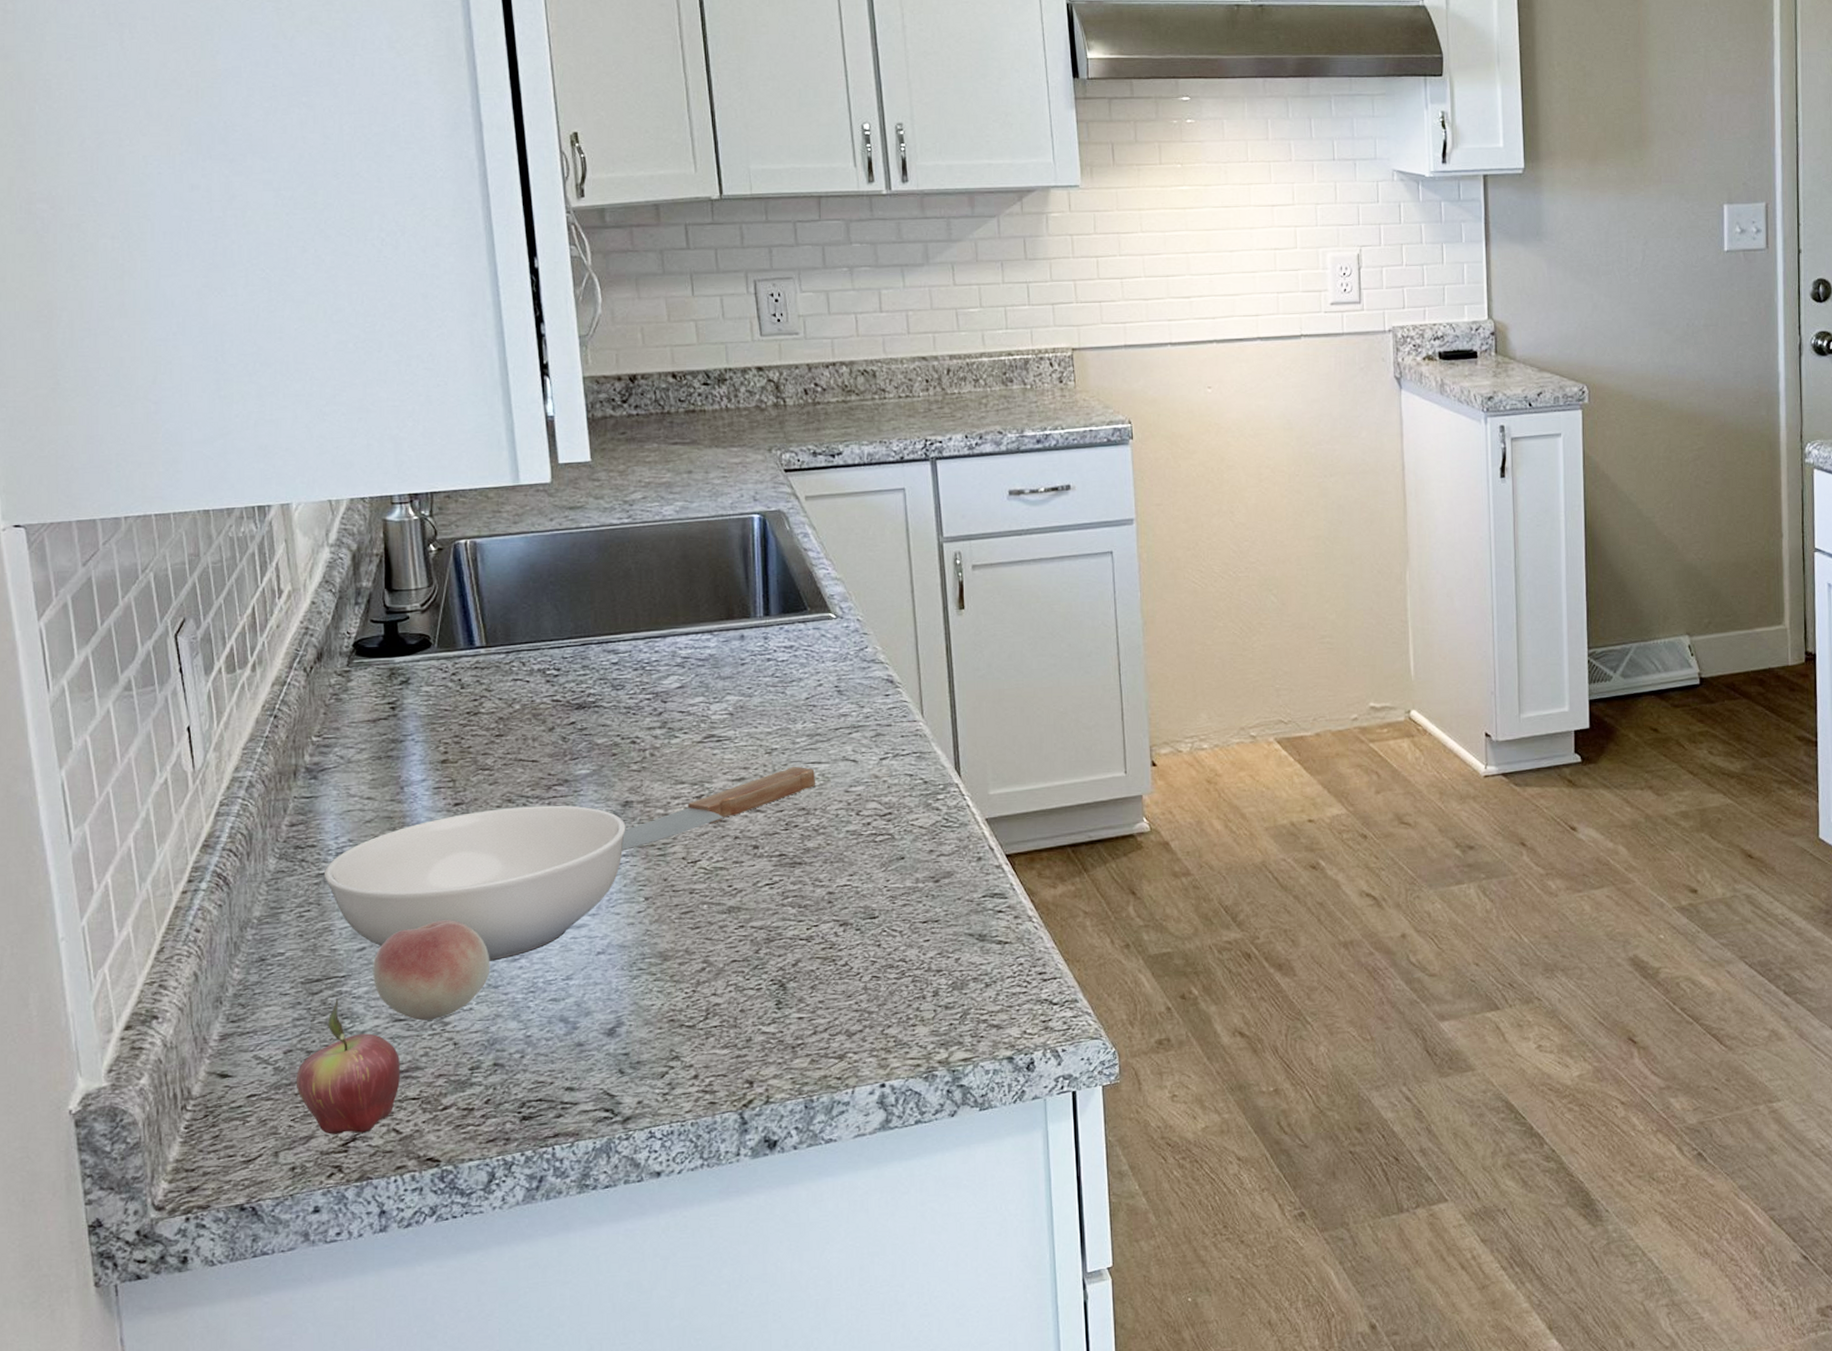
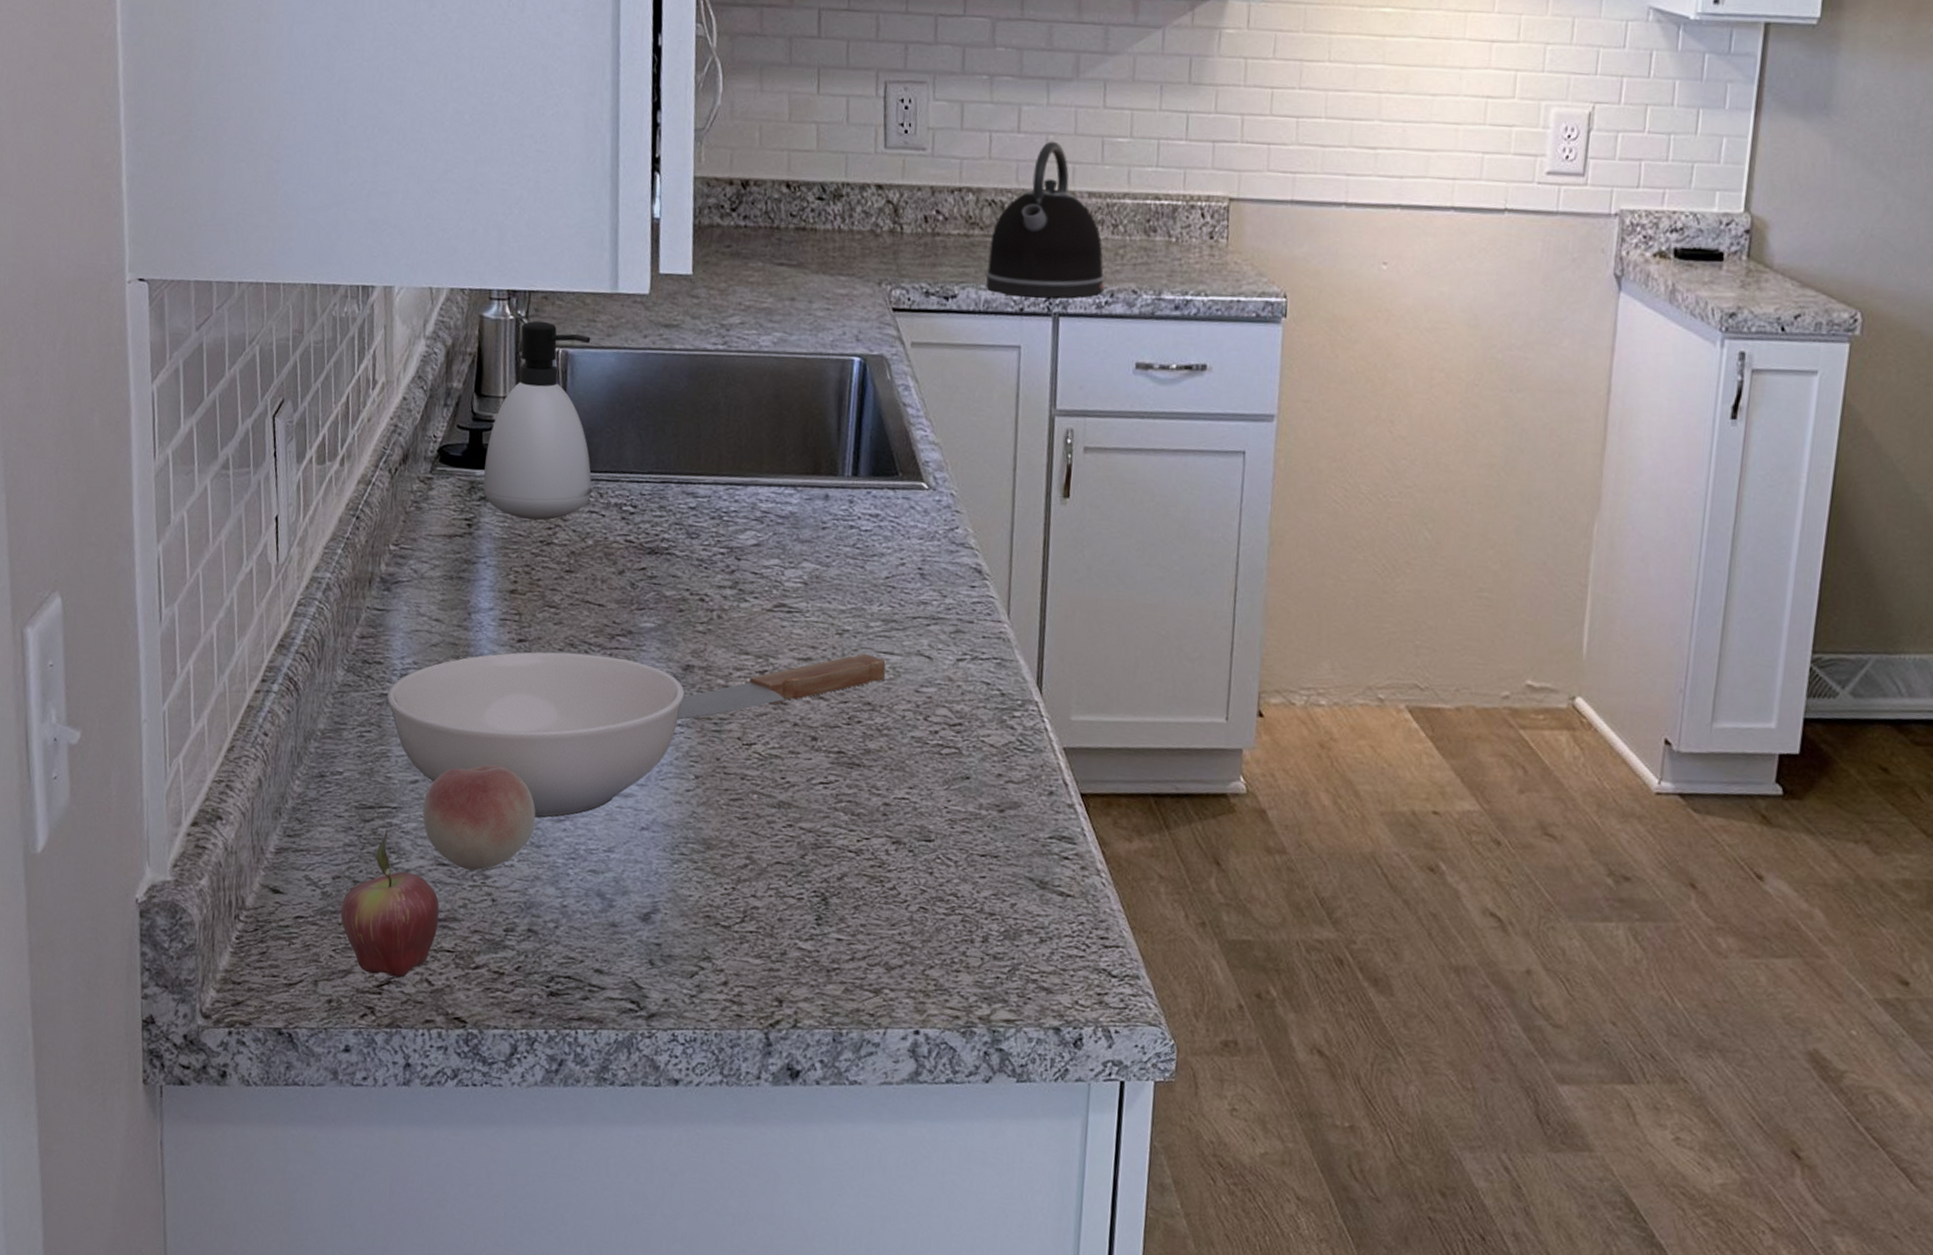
soap dispenser: none [403,517,513,696] -> present [483,320,592,520]
kettle: none [865,316,974,447] -> present [984,141,1106,298]

